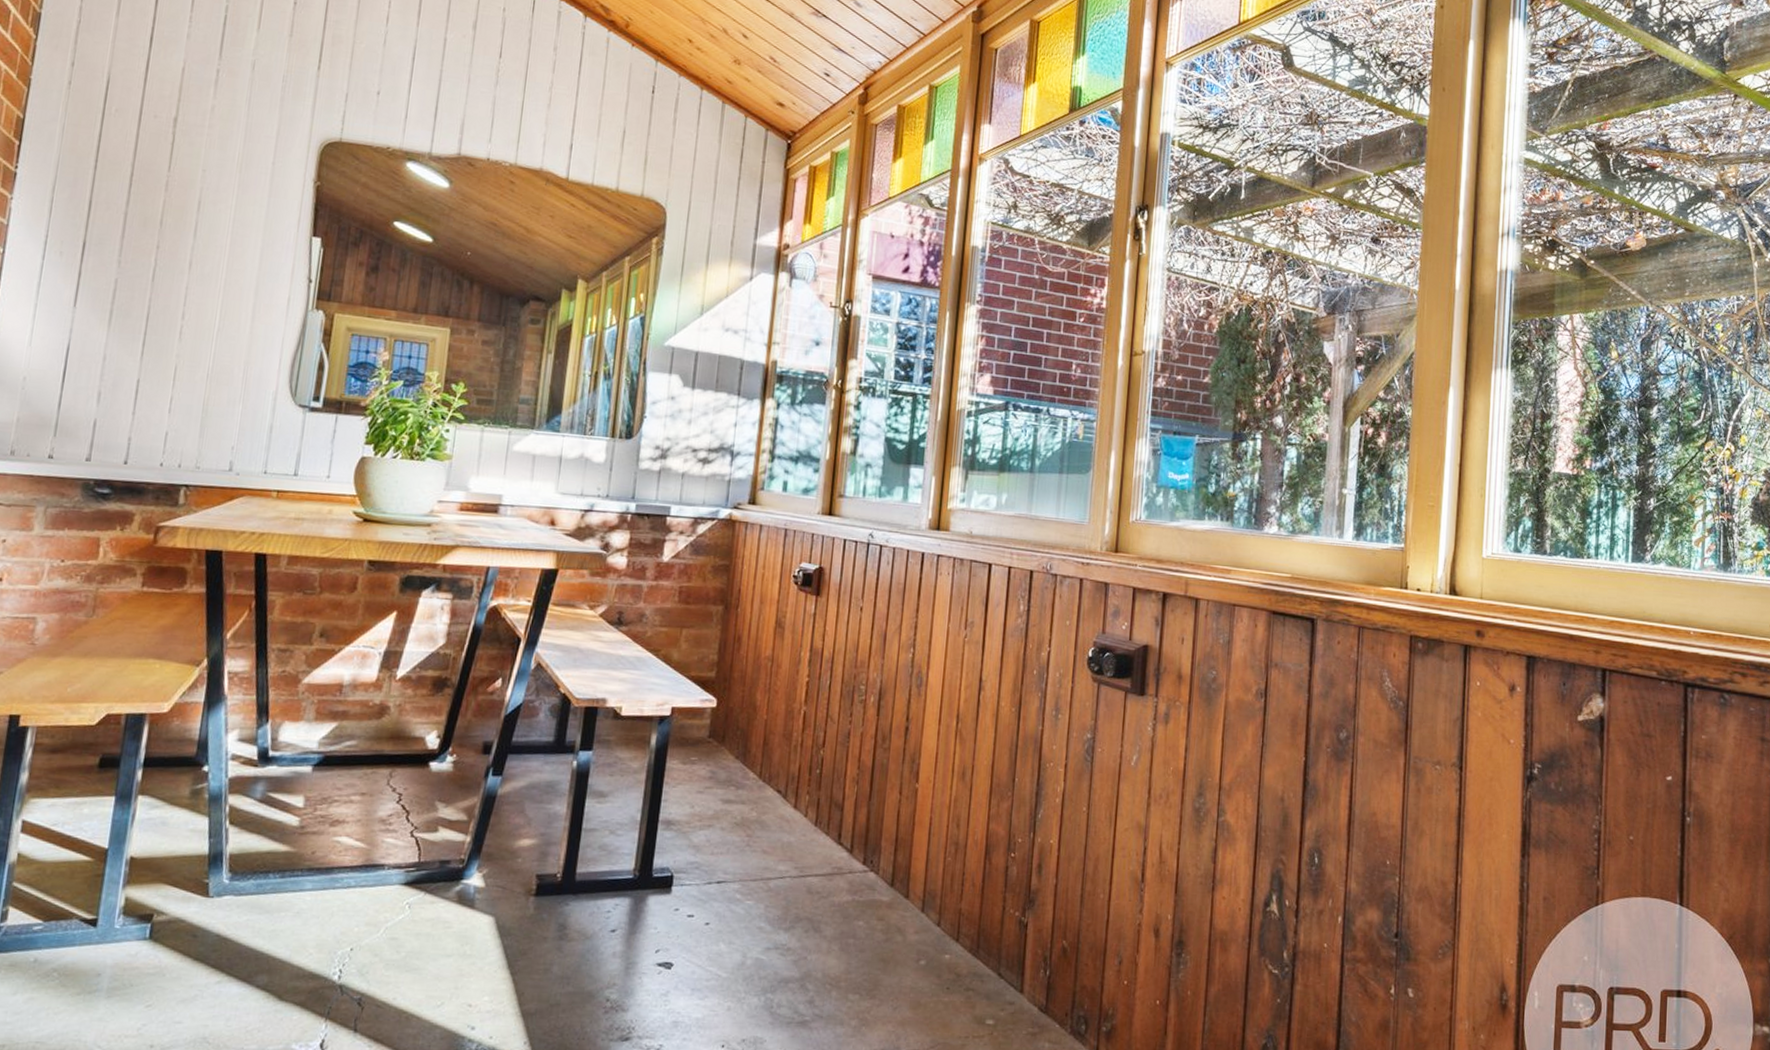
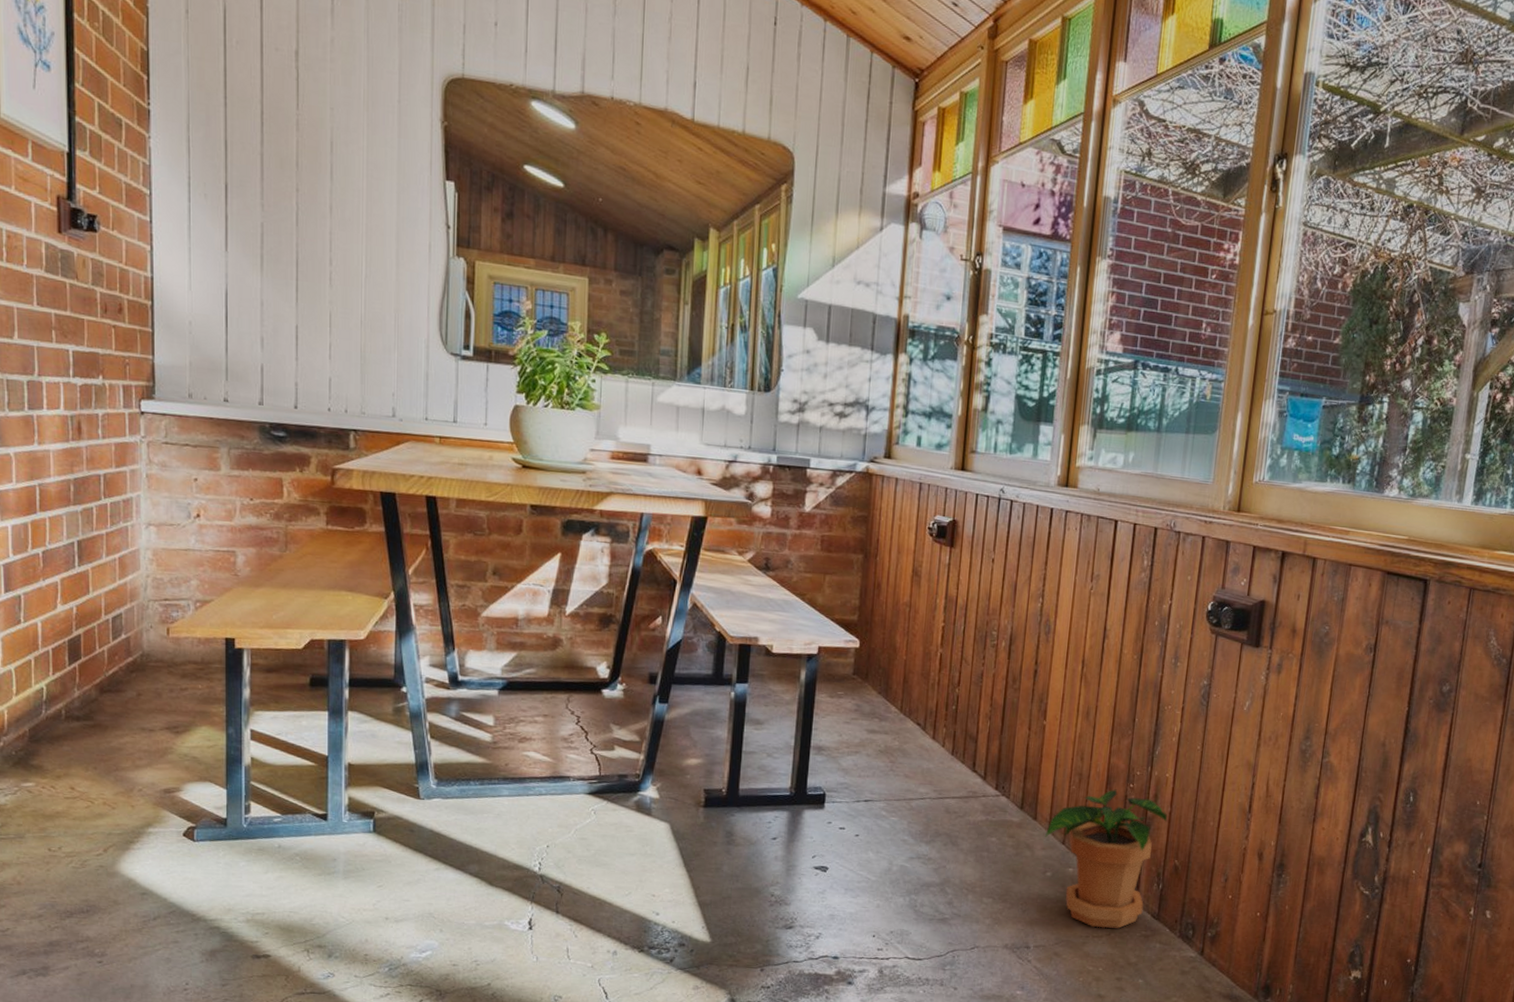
potted plant: none [917,859,1053,1026] -> present [1044,789,1168,928]

